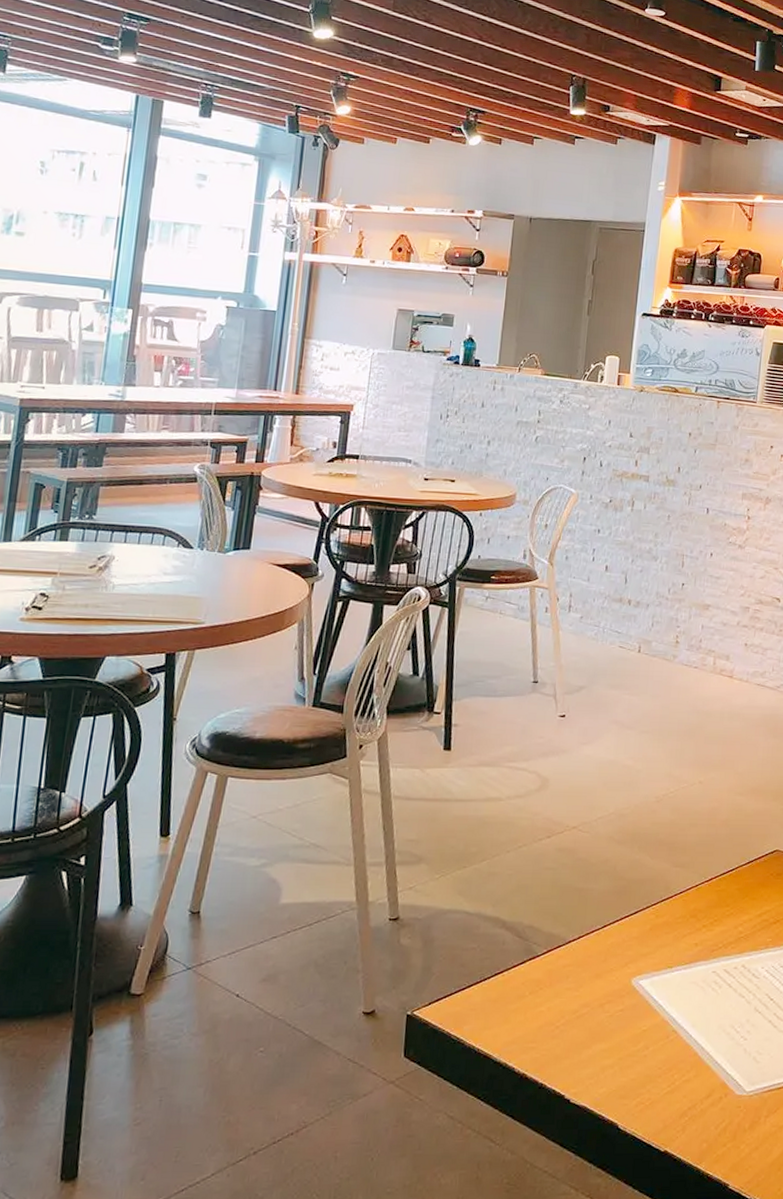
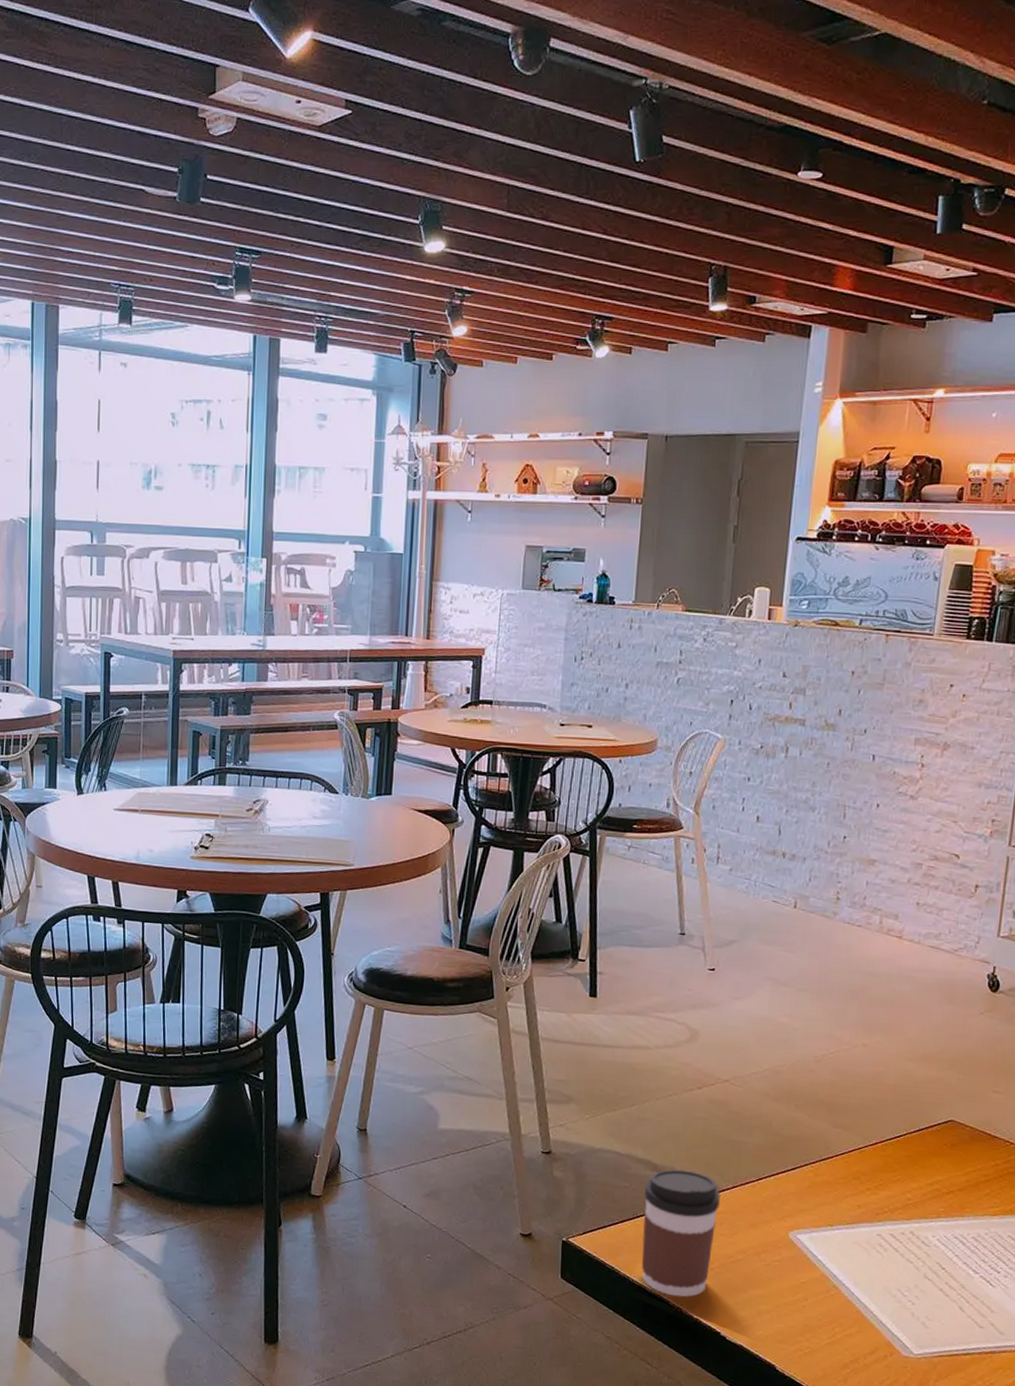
coffee cup: none [488,924,567,1062] -> present [641,1169,721,1297]

